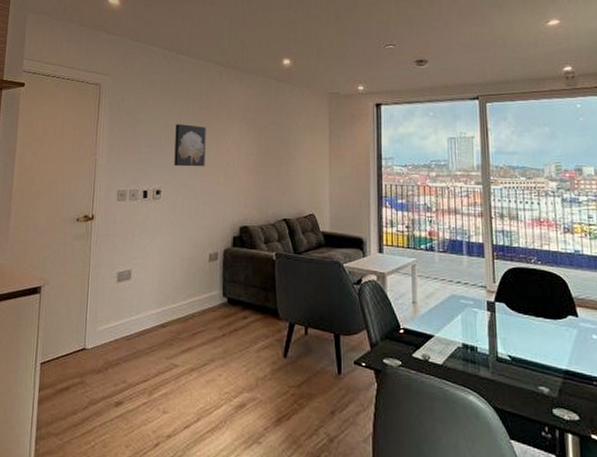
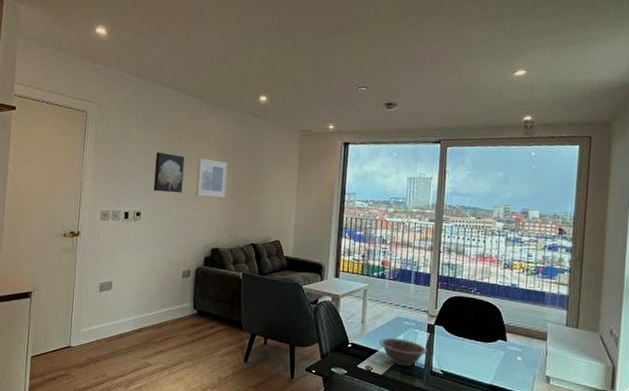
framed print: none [220,127,253,170] -> present [196,158,228,198]
decorative bowl: none [434,319,490,353] -> present [379,337,427,367]

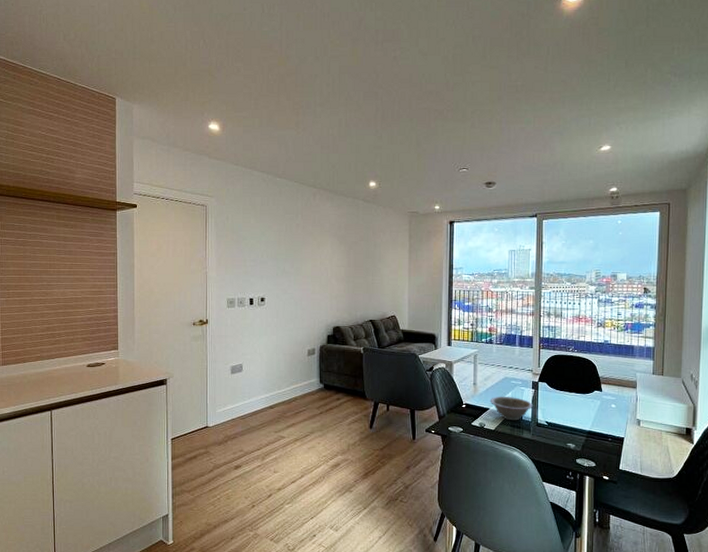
wall art: present [154,152,185,193] -> none [275,241,303,278]
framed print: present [196,158,228,198] -> none [315,243,344,279]

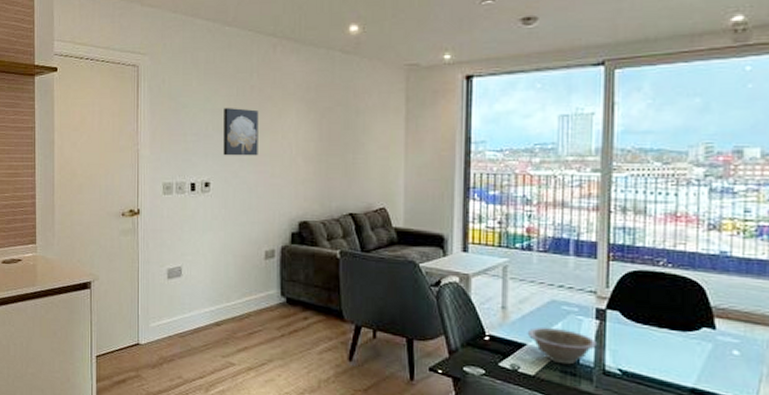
wall art: none [275,241,303,278] -> present [223,108,259,156]

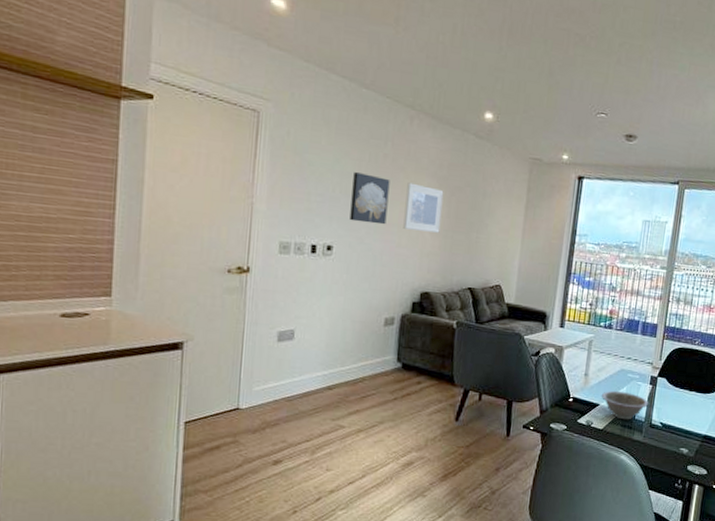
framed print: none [275,110,314,158] -> present [403,182,444,233]

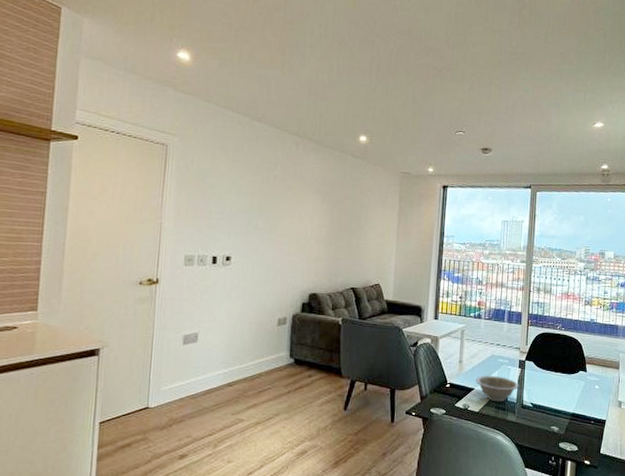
wall art: present [350,172,390,225] -> none [245,192,280,236]
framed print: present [403,182,444,233] -> none [292,198,327,241]

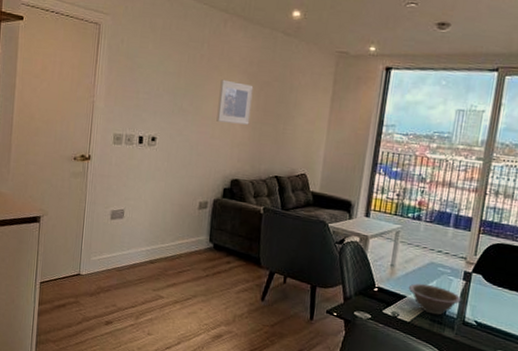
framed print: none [292,198,327,241] -> present [216,79,254,125]

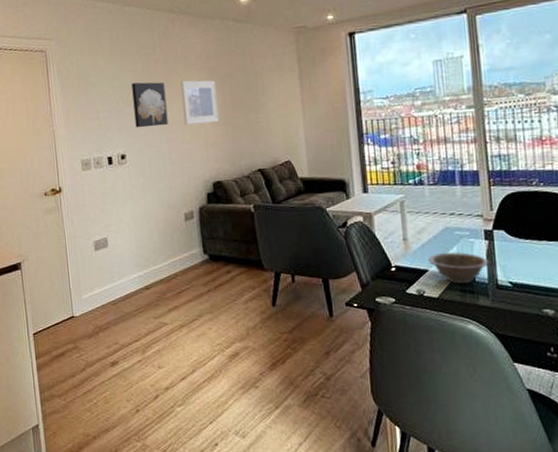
wall art: none [171,72,206,118] -> present [131,82,168,128]

